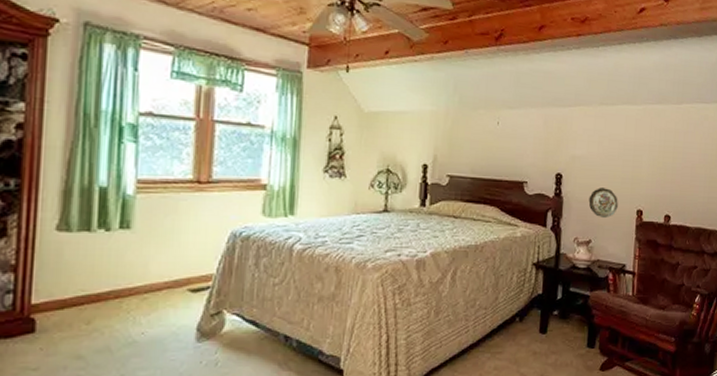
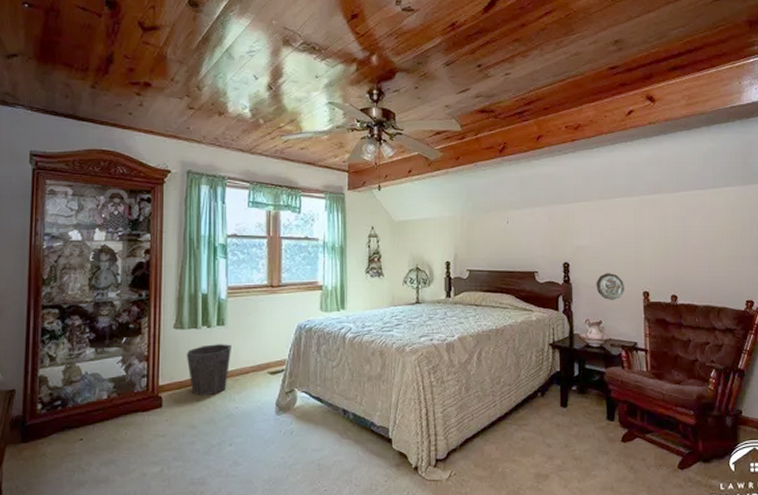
waste bin: none [72,252,139,318] -> present [186,344,231,396]

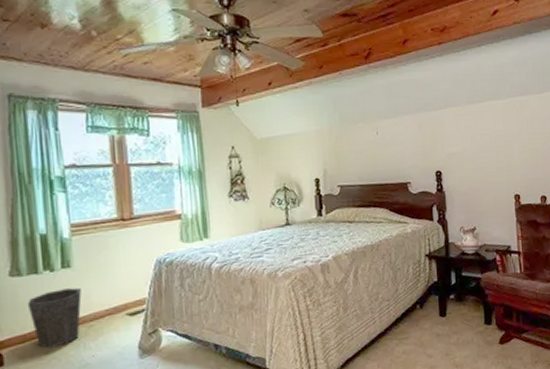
decorative plate: present [596,273,624,301] -> none [468,178,496,207]

